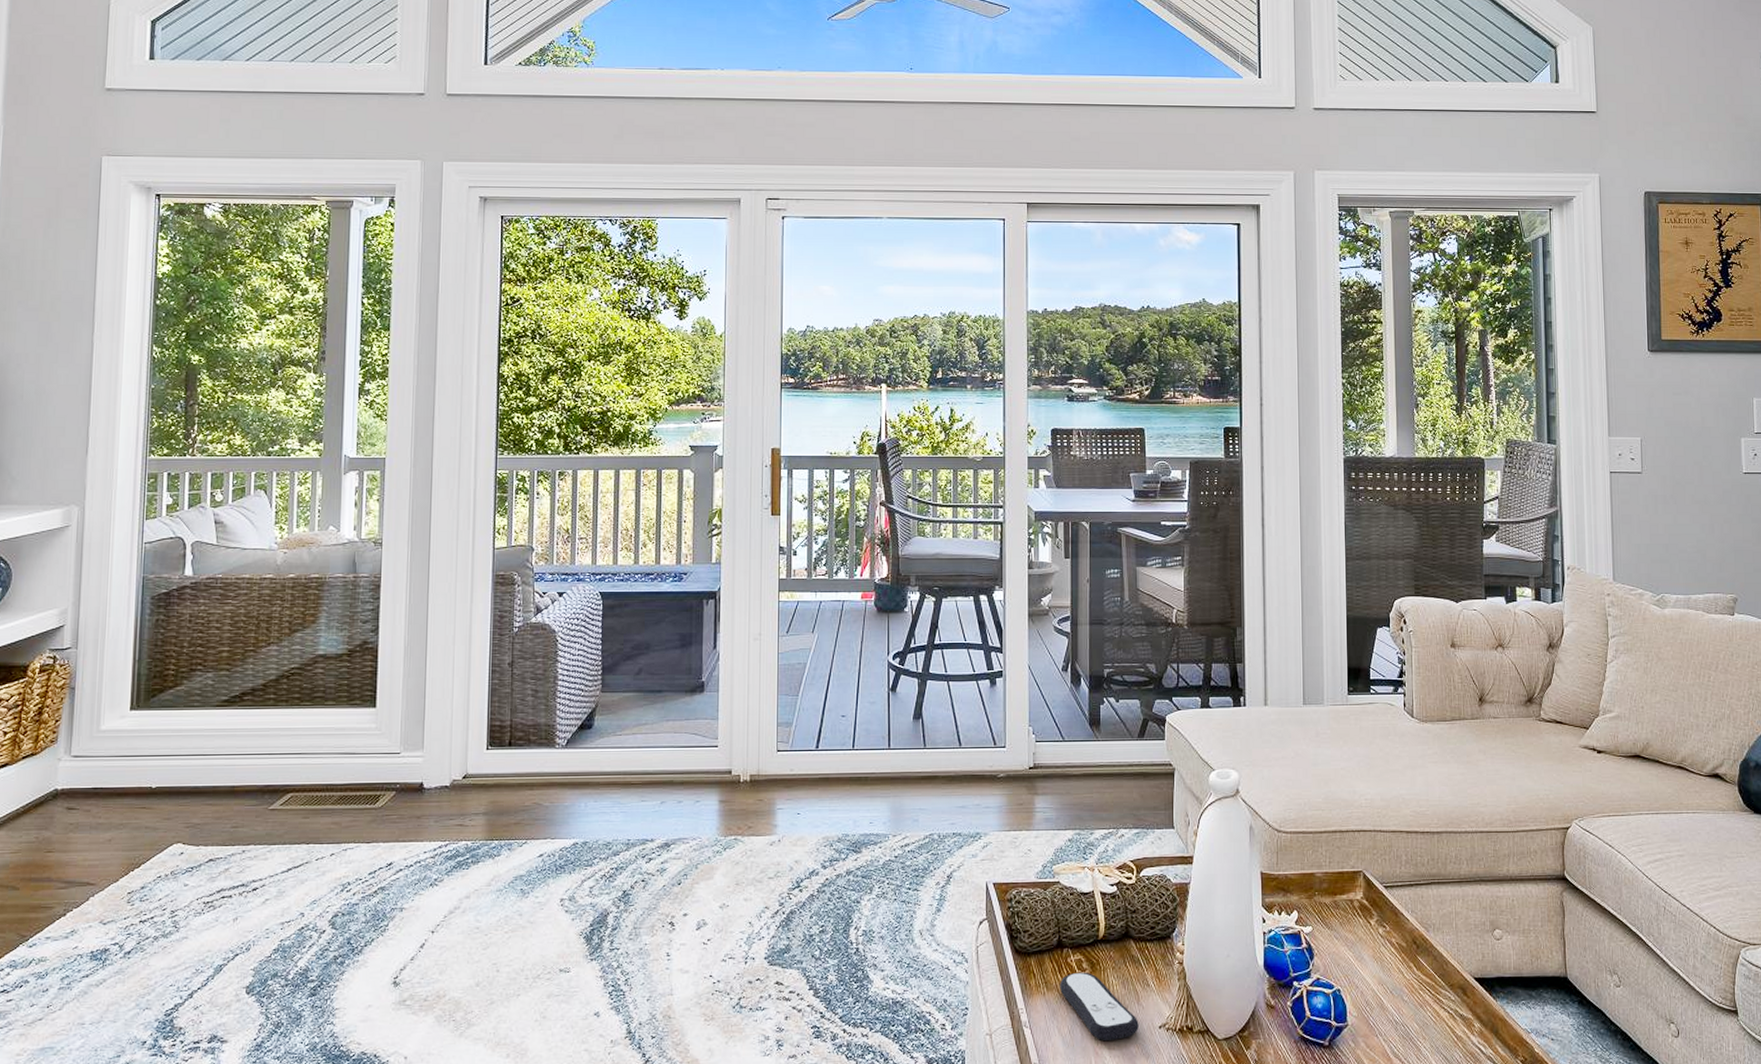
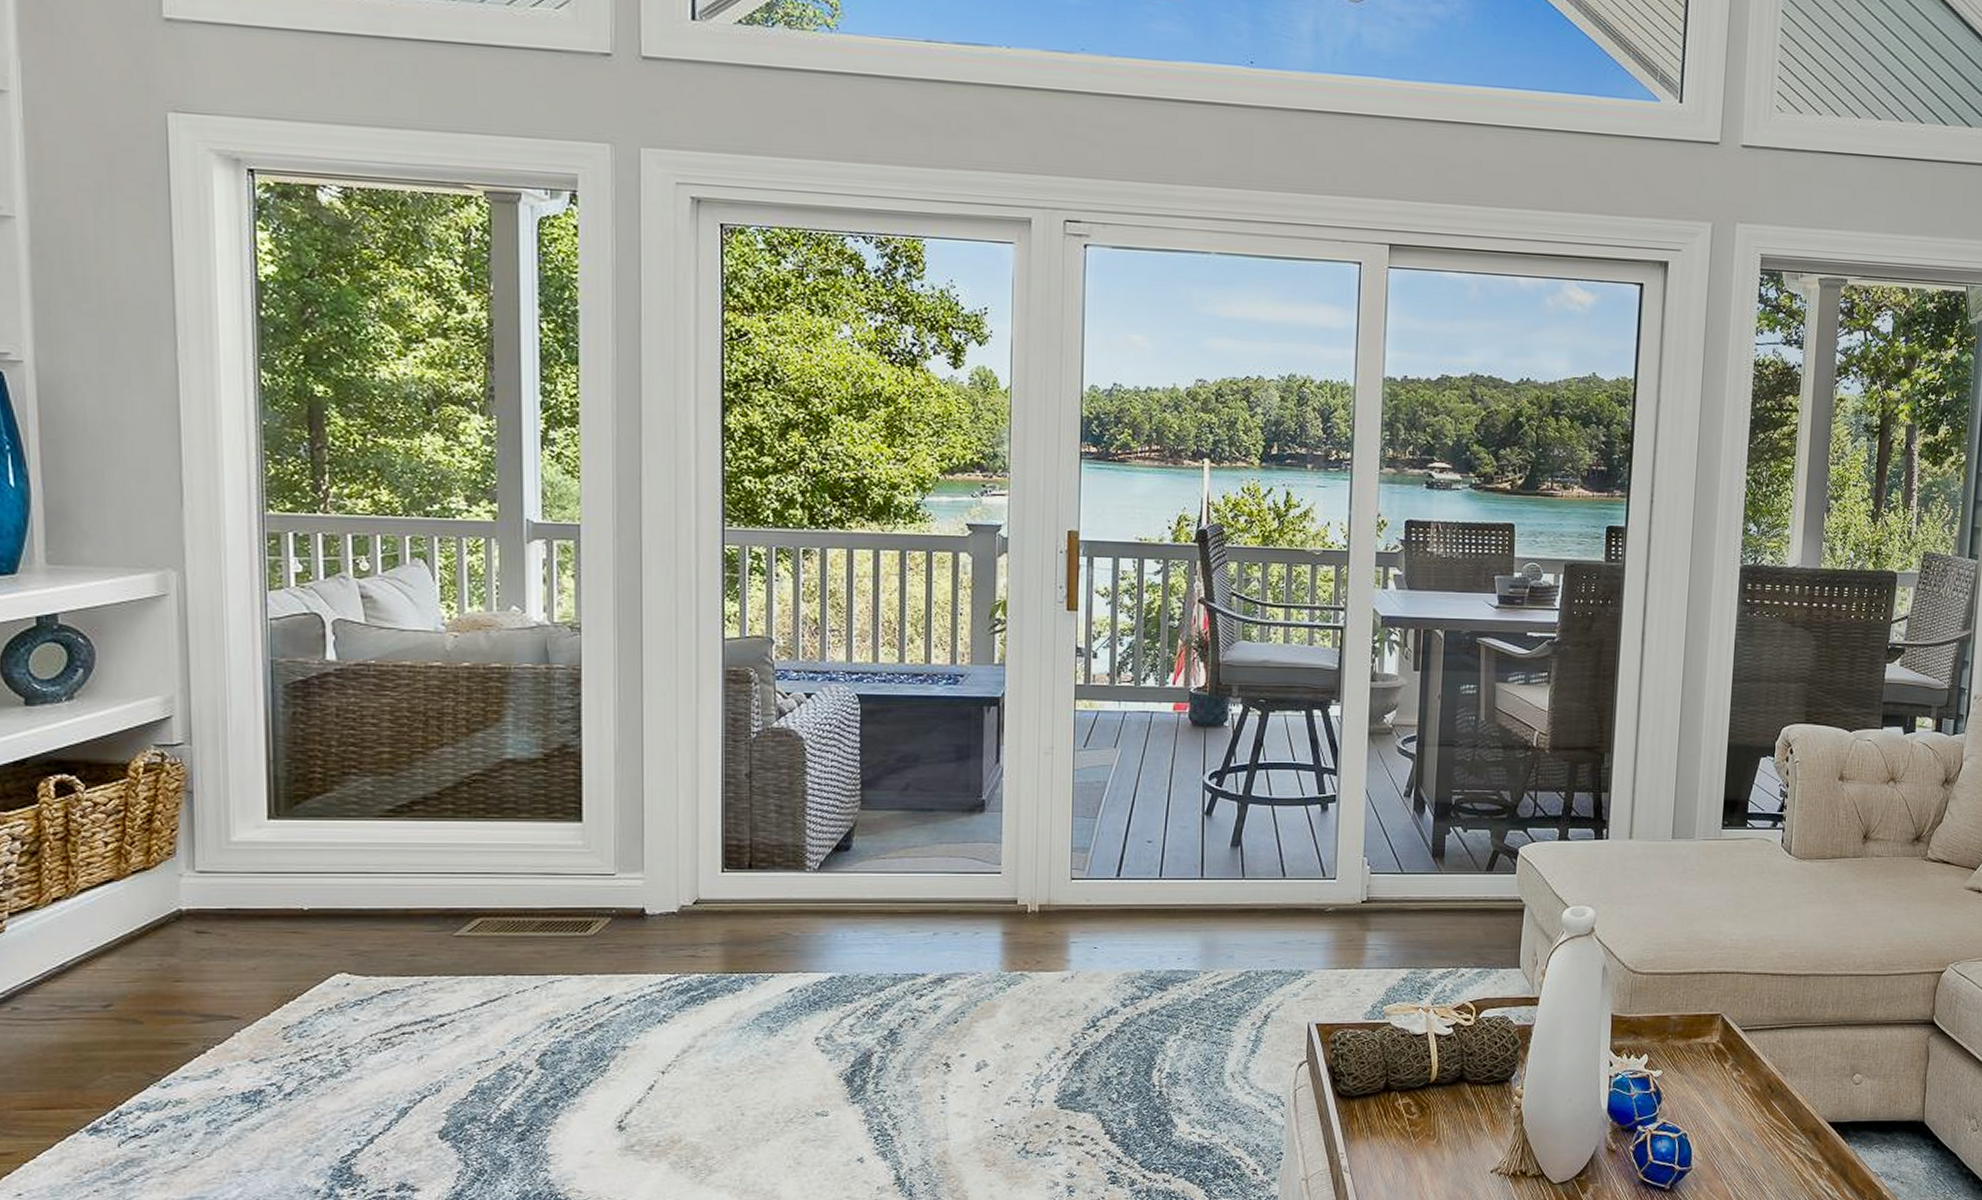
remote control: present [1060,972,1139,1042] -> none [1385,1116,1469,1186]

